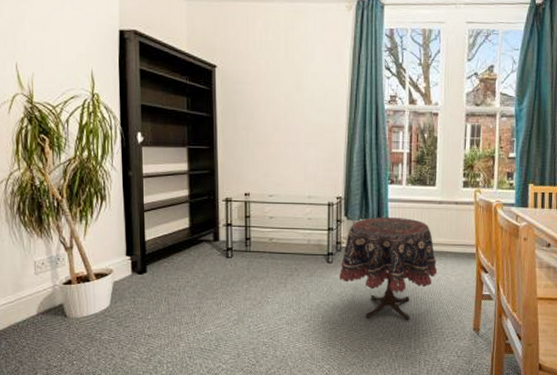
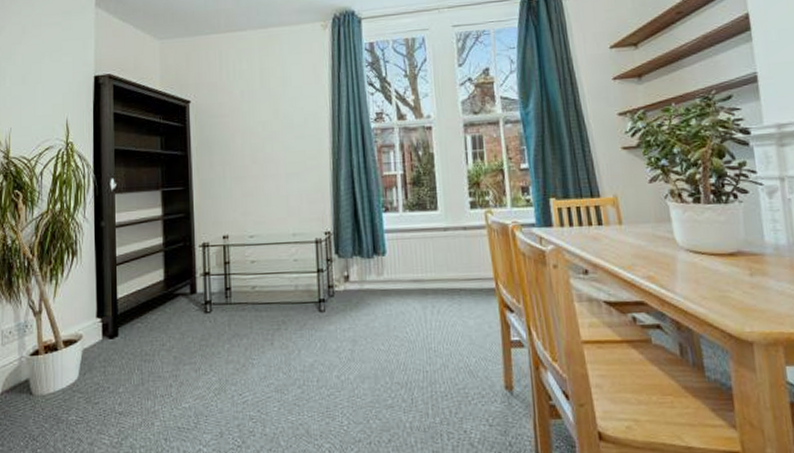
side table: present [340,217,438,321] -> none [334,251,452,381]

